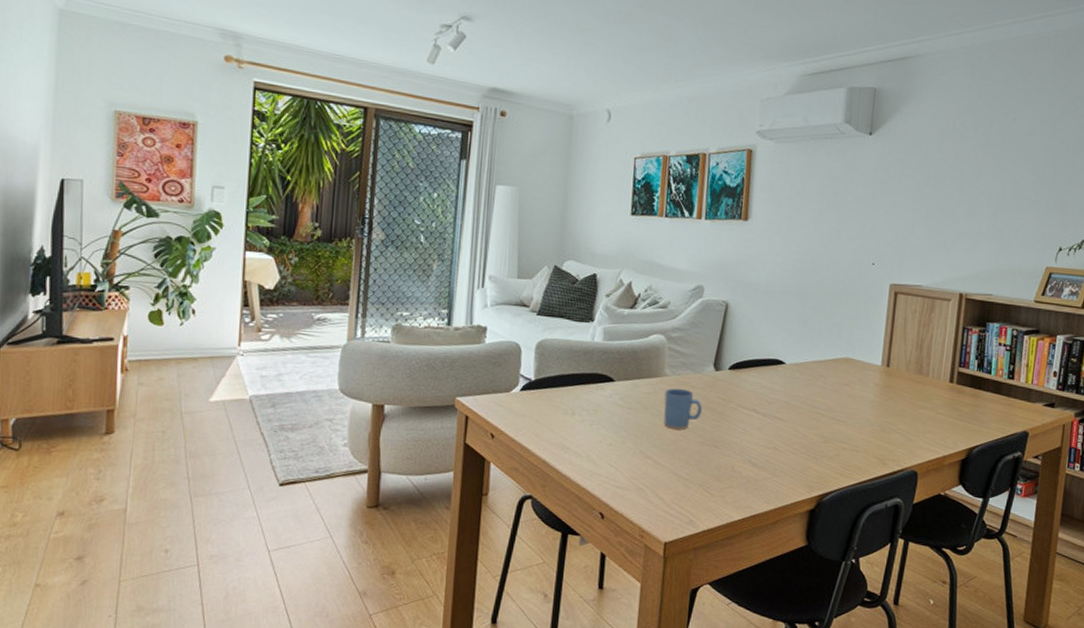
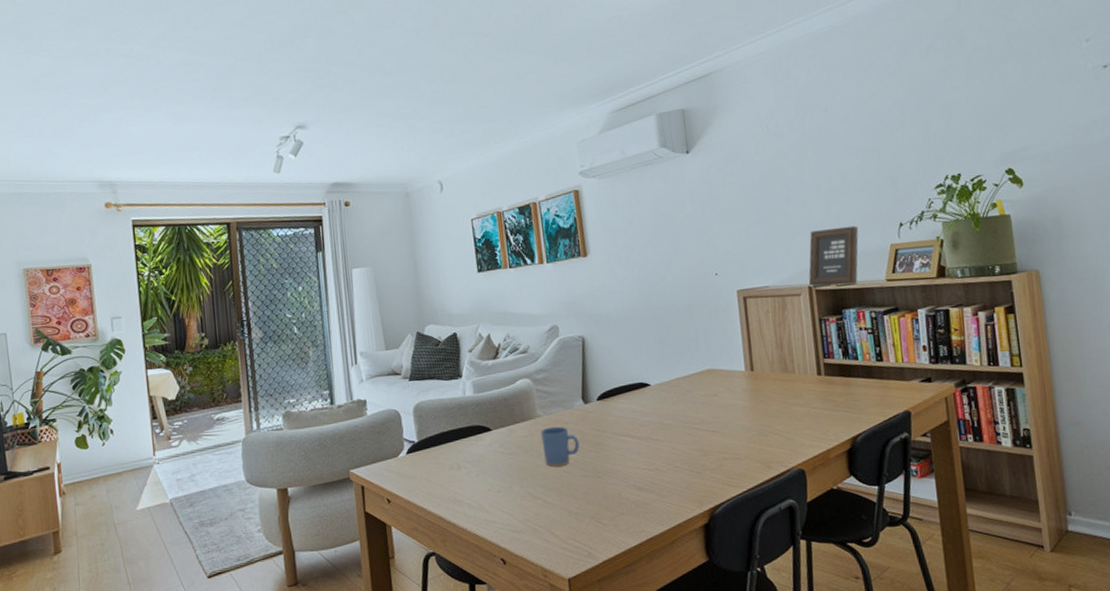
picture frame: none [960,239,1020,300] -> present [808,225,859,286]

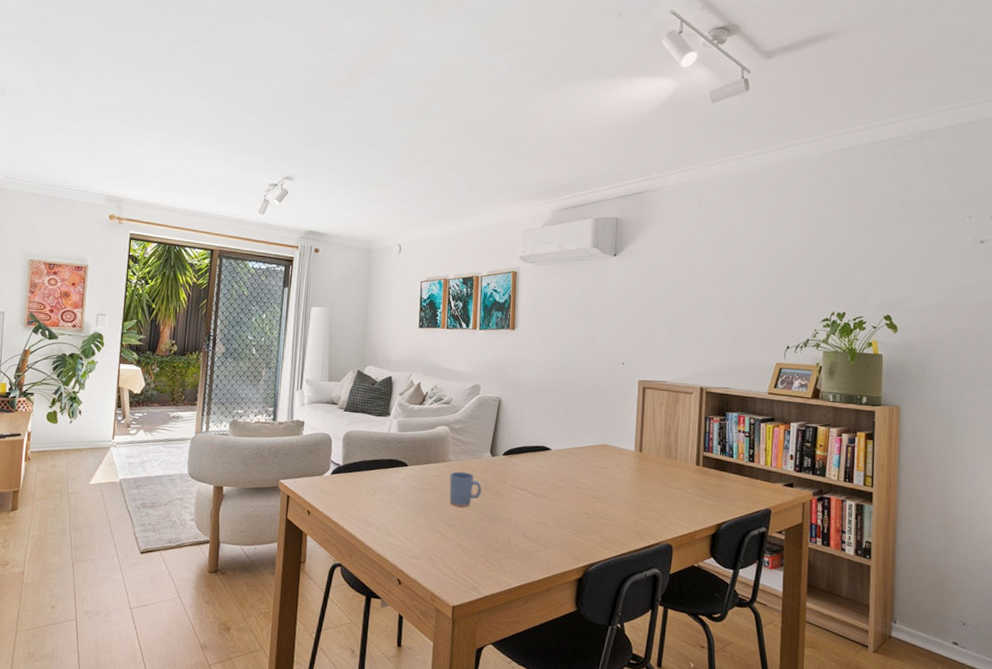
picture frame: present [808,225,859,286] -> none [701,340,751,393]

